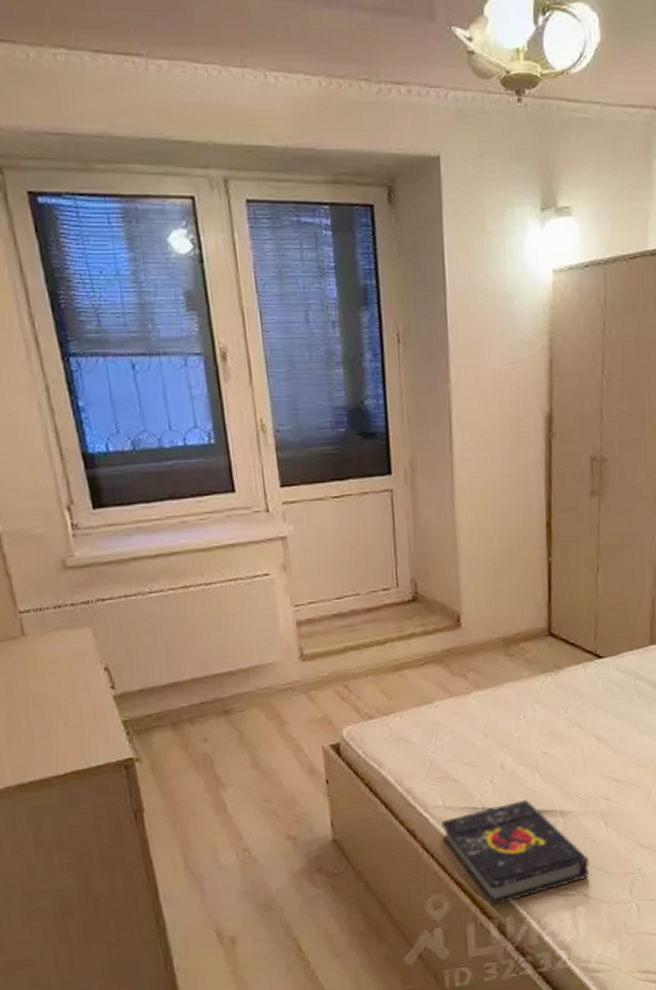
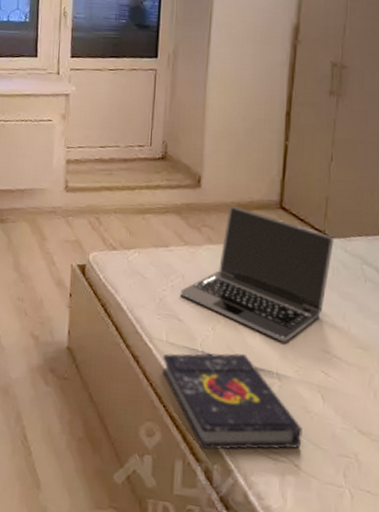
laptop: none [452,642,606,778] -> present [180,206,334,342]

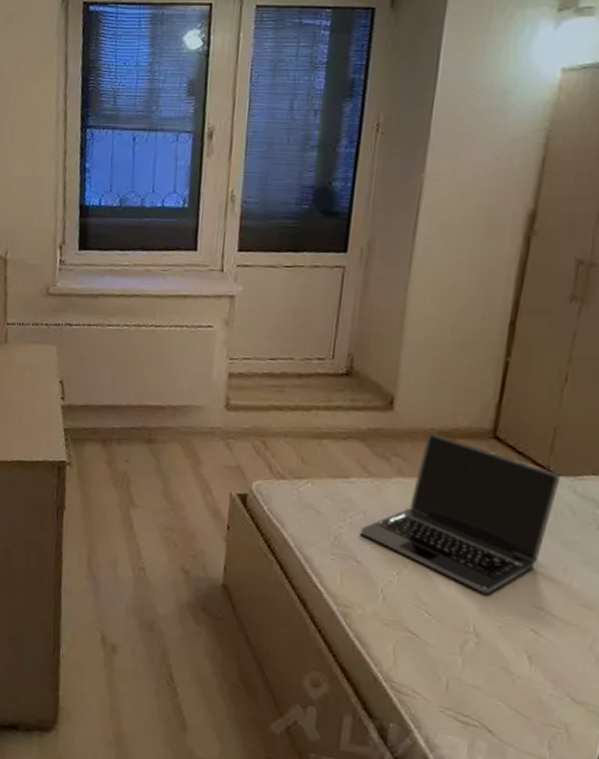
book: present [162,353,303,450] -> none [333,597,501,713]

